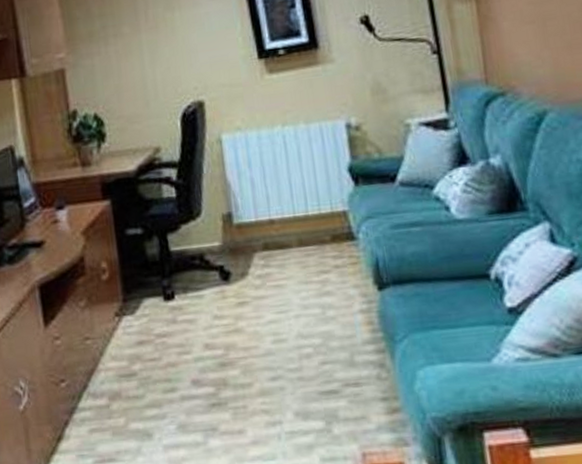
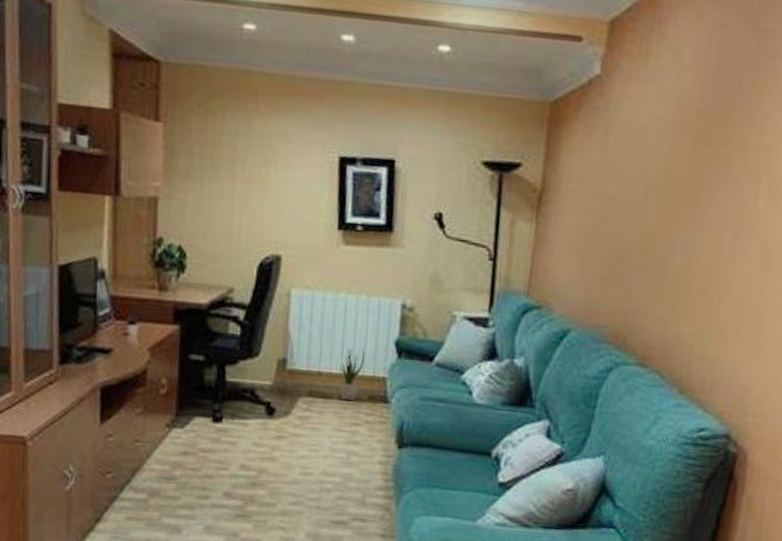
potted plant: none [293,184,320,246] -> present [339,349,365,400]

